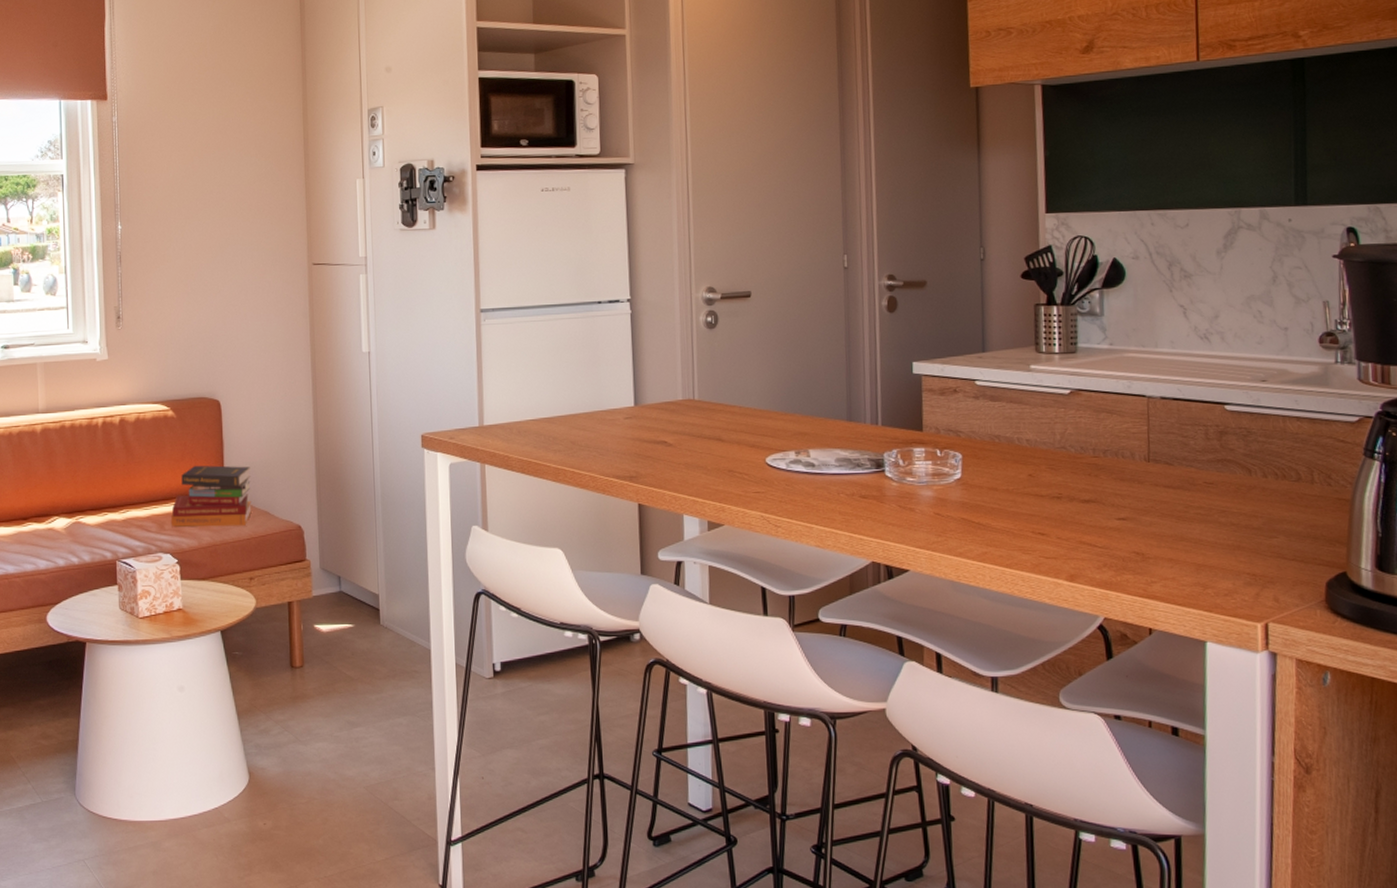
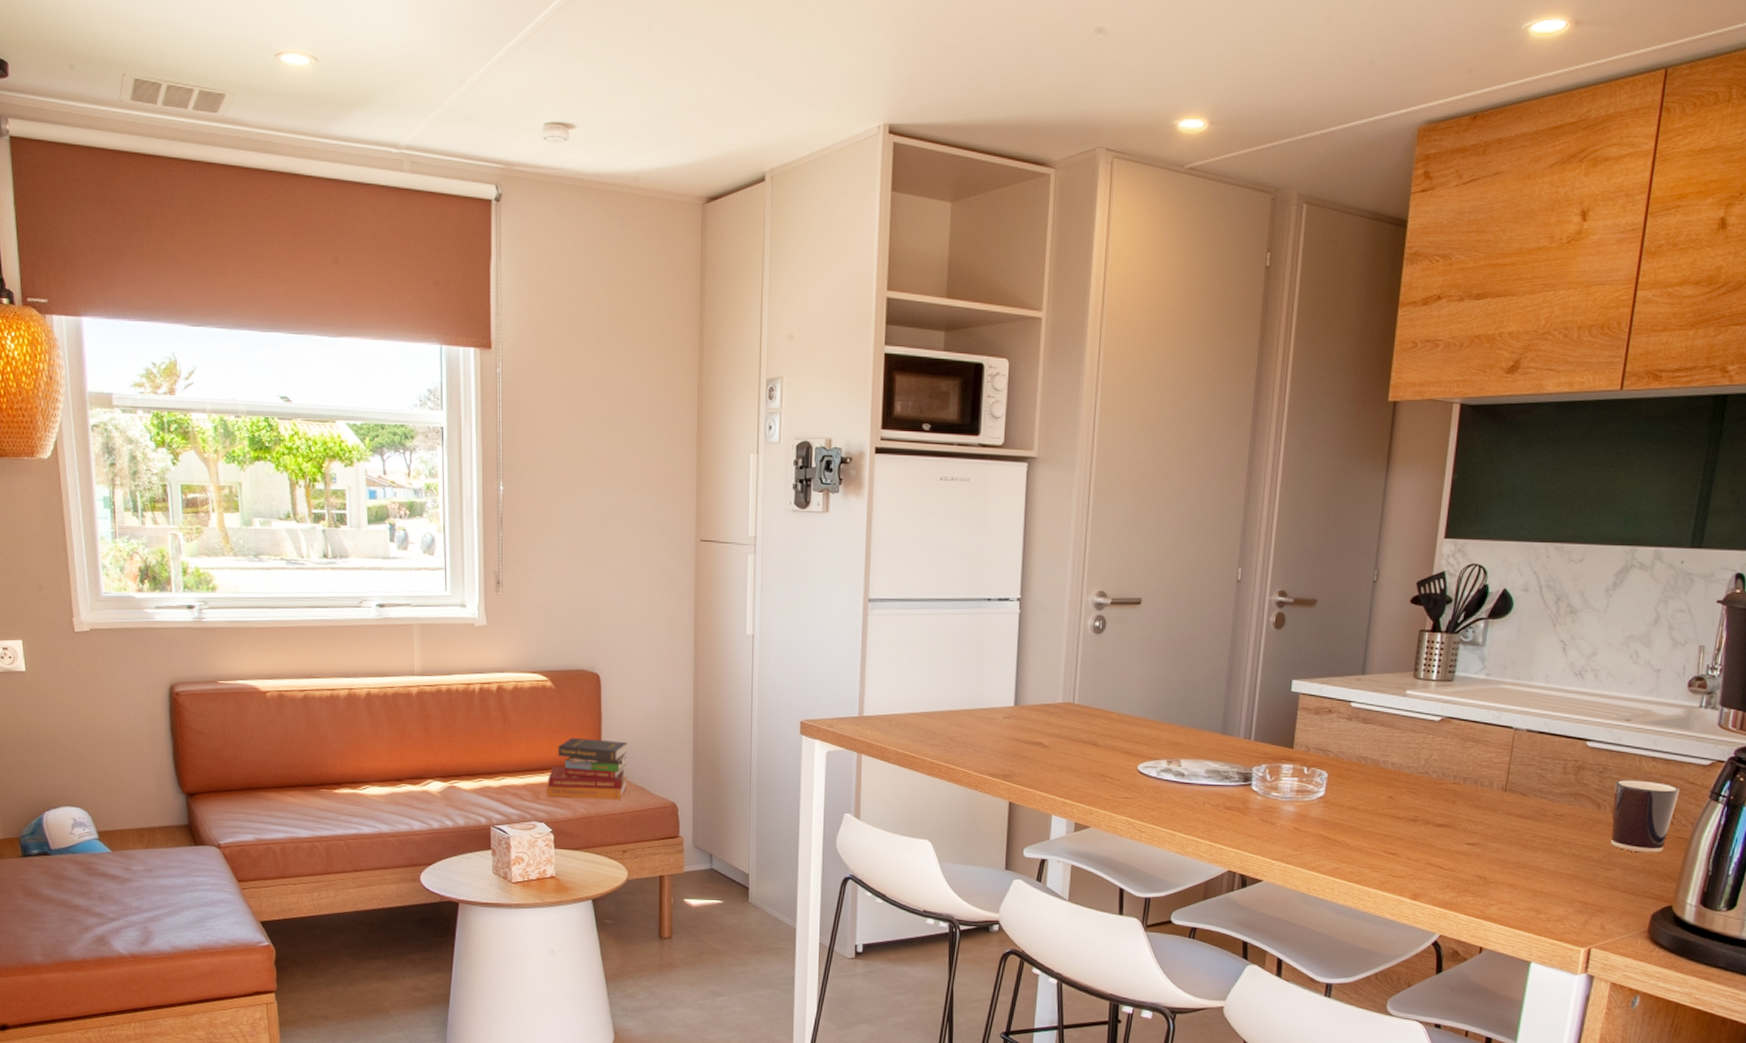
mug: none [1262,441,1331,518] -> present [1610,780,1679,853]

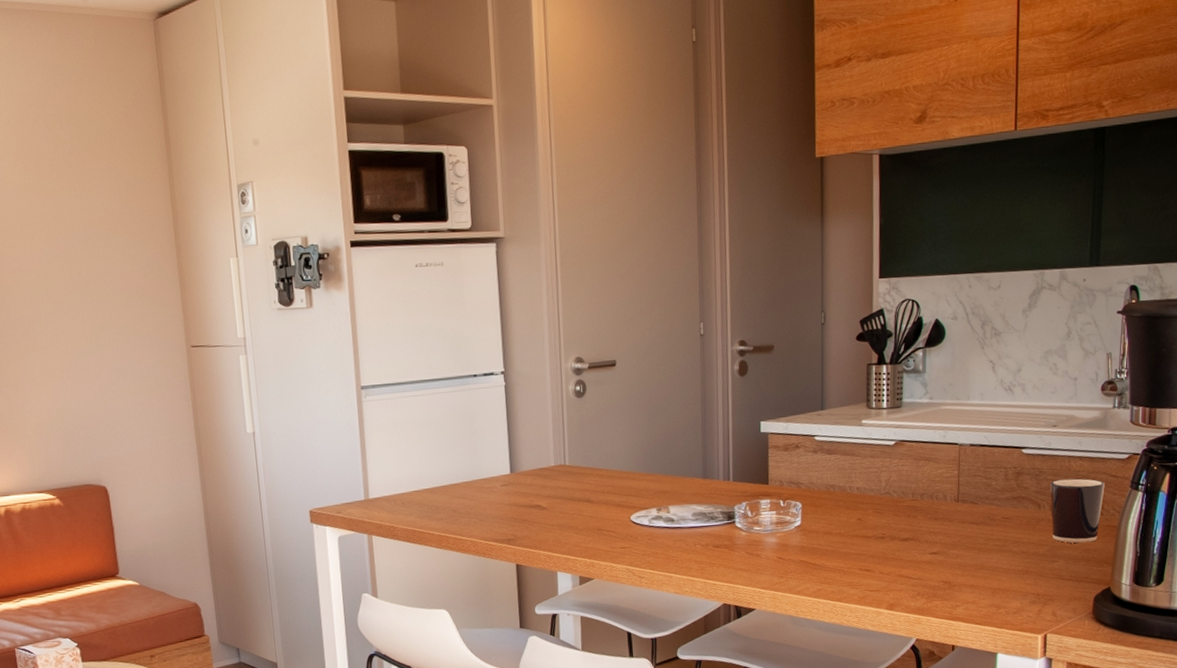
books: present [547,737,628,800] -> none [67,549,148,612]

